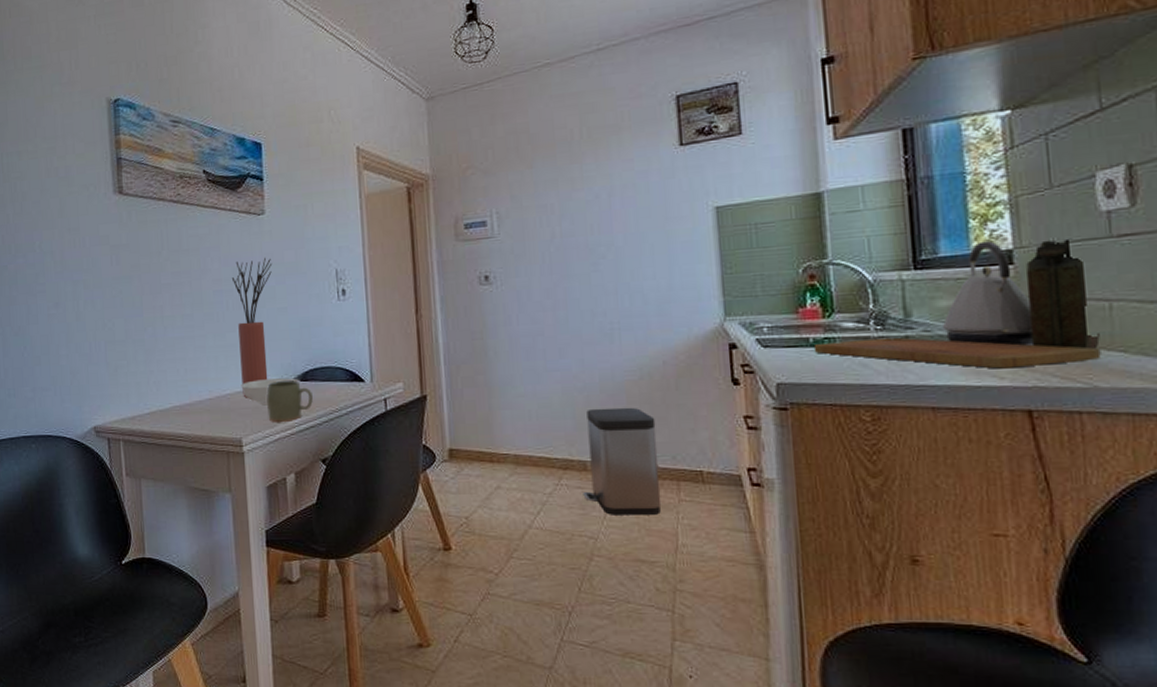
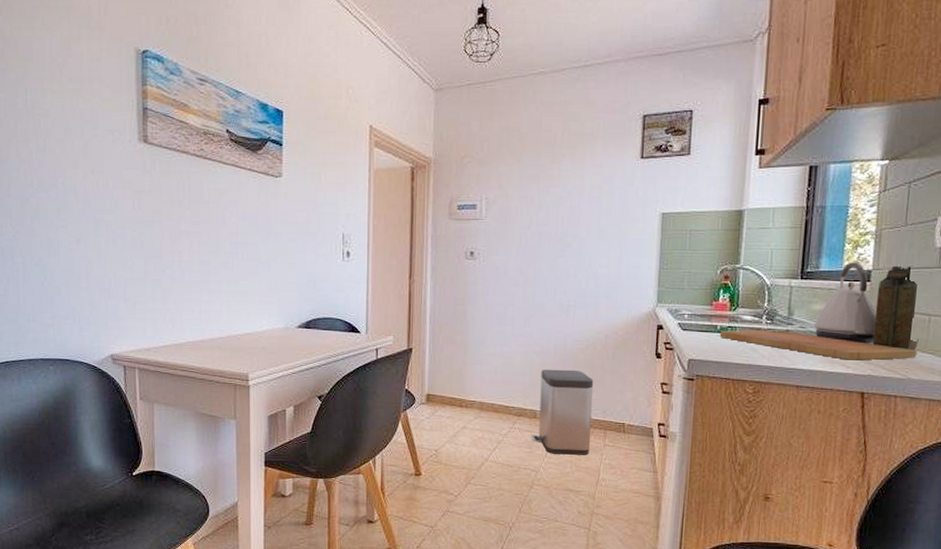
vase: present [231,257,273,397] -> none [247,216,286,338]
bowl: present [241,378,301,406] -> none [250,324,304,347]
mug: present [266,380,313,422] -> none [273,327,314,362]

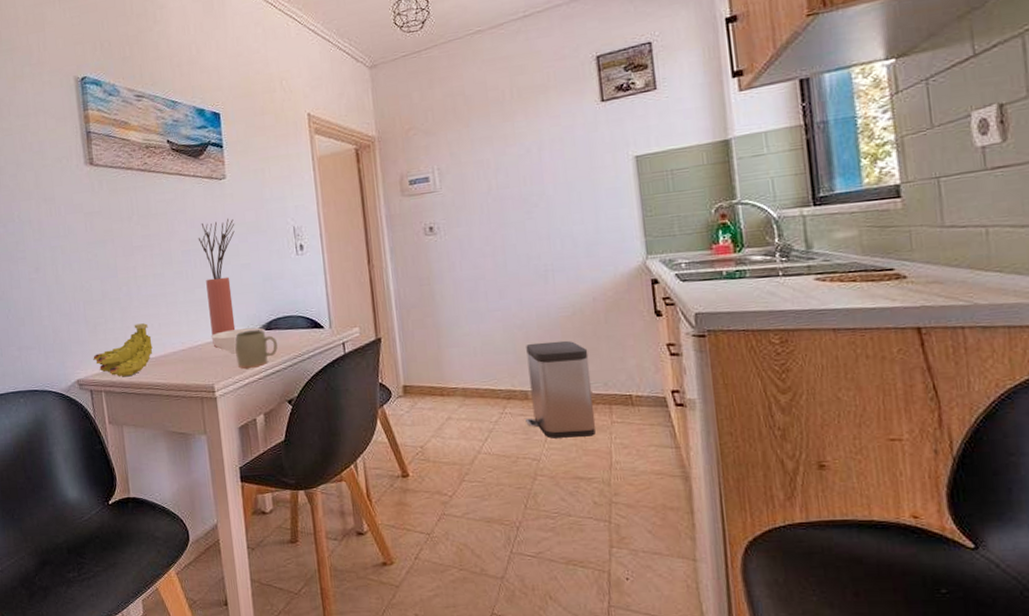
fruit: none [129,307,191,357] -> present [93,323,153,377]
vase: none [247,216,286,338] -> present [198,218,236,347]
bowl: none [250,324,304,347] -> present [211,327,266,354]
mug: none [273,327,314,362] -> present [234,330,278,369]
cutting board: present [719,330,917,361] -> none [726,267,980,292]
kettle: present [814,262,878,344] -> none [841,177,920,271]
canister: present [872,266,919,350] -> none [912,172,979,271]

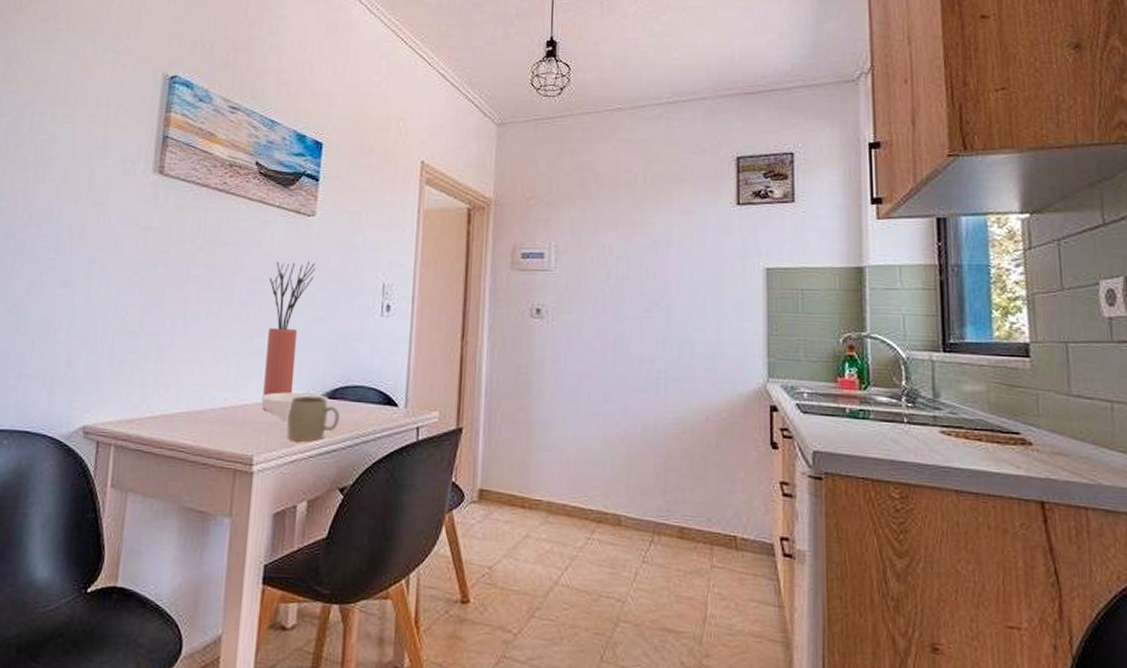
fruit: present [93,323,153,377] -> none [109,368,189,431]
pedal bin: present [525,340,596,438] -> none [615,459,694,580]

